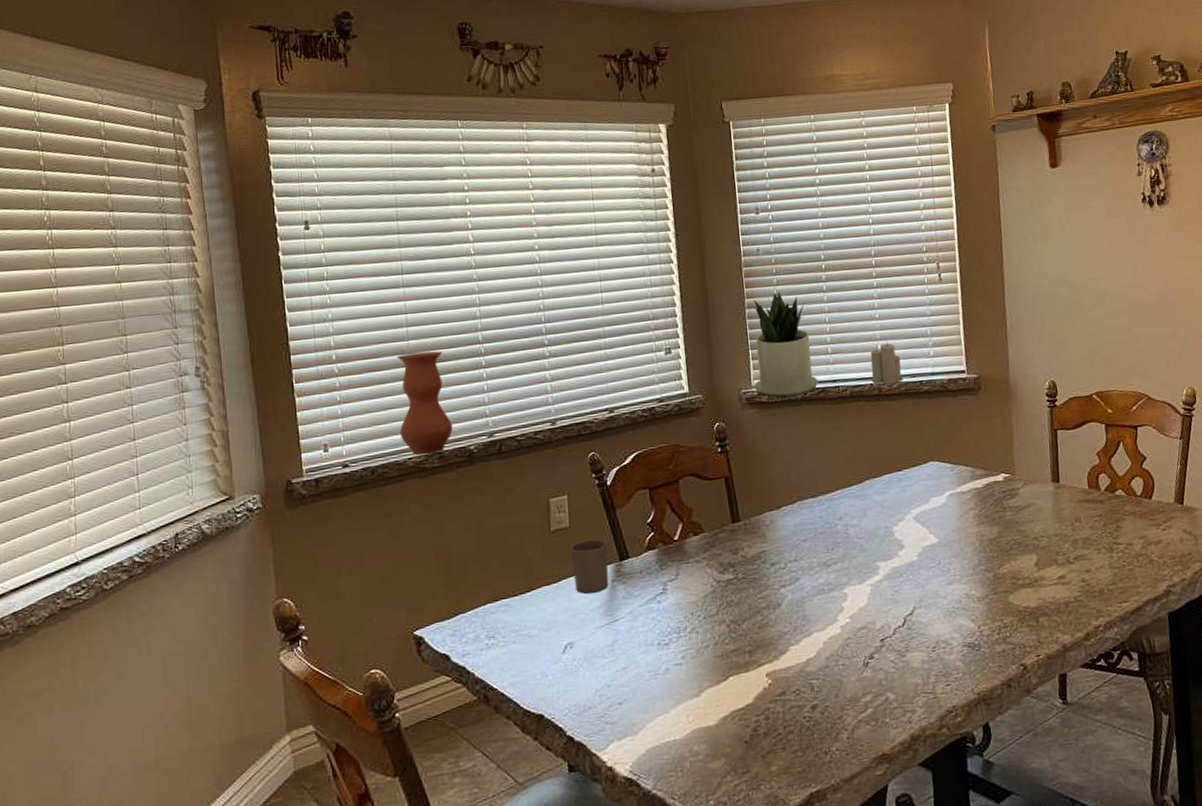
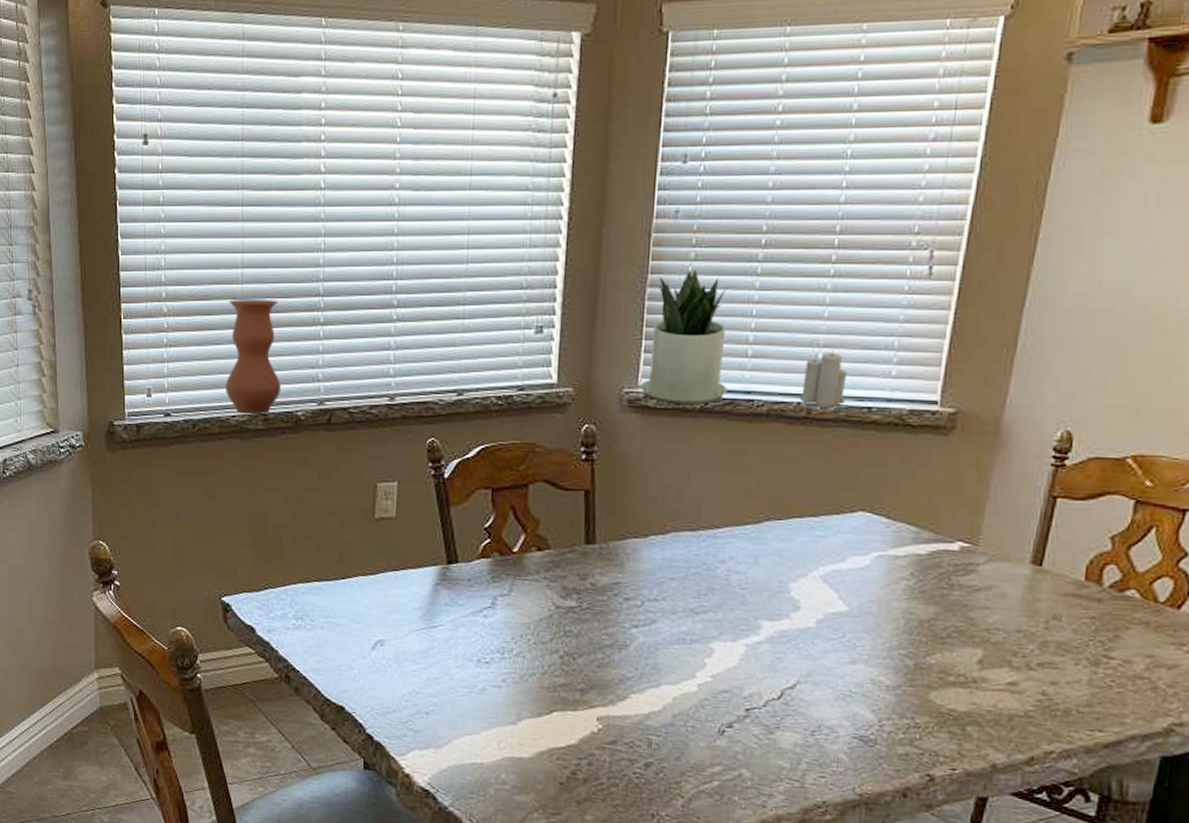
mug: present [570,538,609,595] -> none [393,534,436,594]

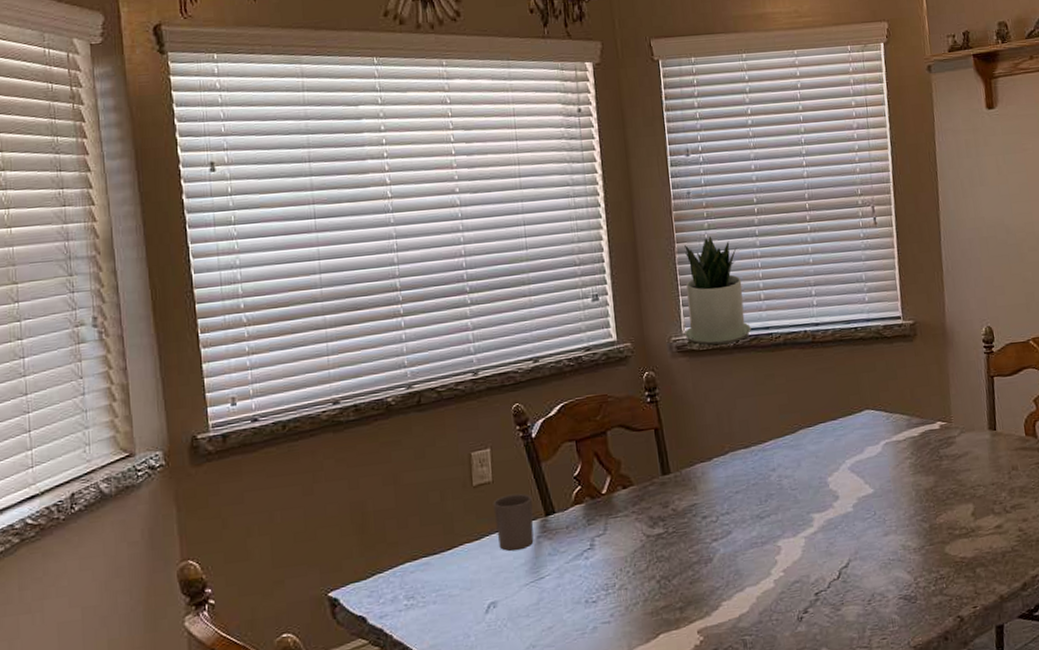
vase: present [226,298,281,415] -> none [309,299,369,408]
mug: none [393,534,436,594] -> present [493,493,534,552]
candle: present [799,350,848,407] -> none [804,287,838,332]

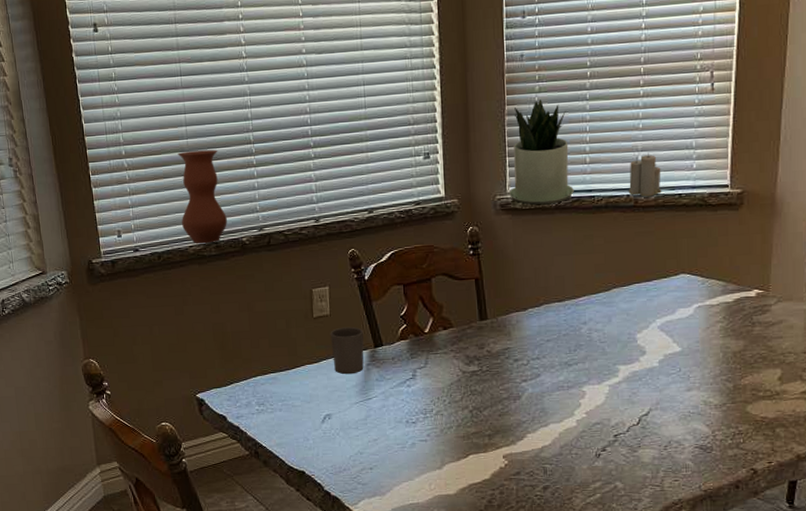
vase: none [309,299,369,408] -> present [177,149,227,244]
candle: none [804,287,838,332] -> present [628,152,662,197]

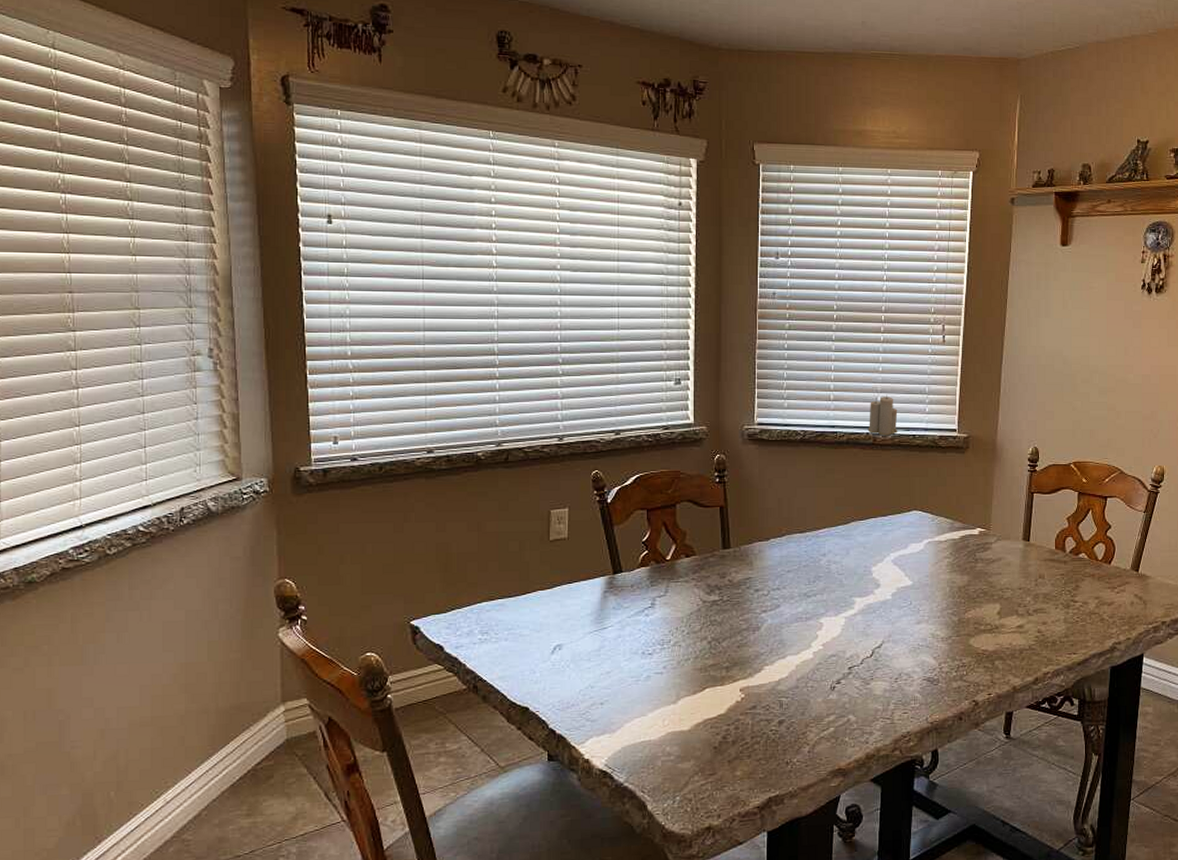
vase: present [177,149,227,244] -> none [410,357,462,457]
mug: present [330,326,364,375] -> none [566,551,603,602]
planter: present [508,99,574,205] -> none [756,336,818,437]

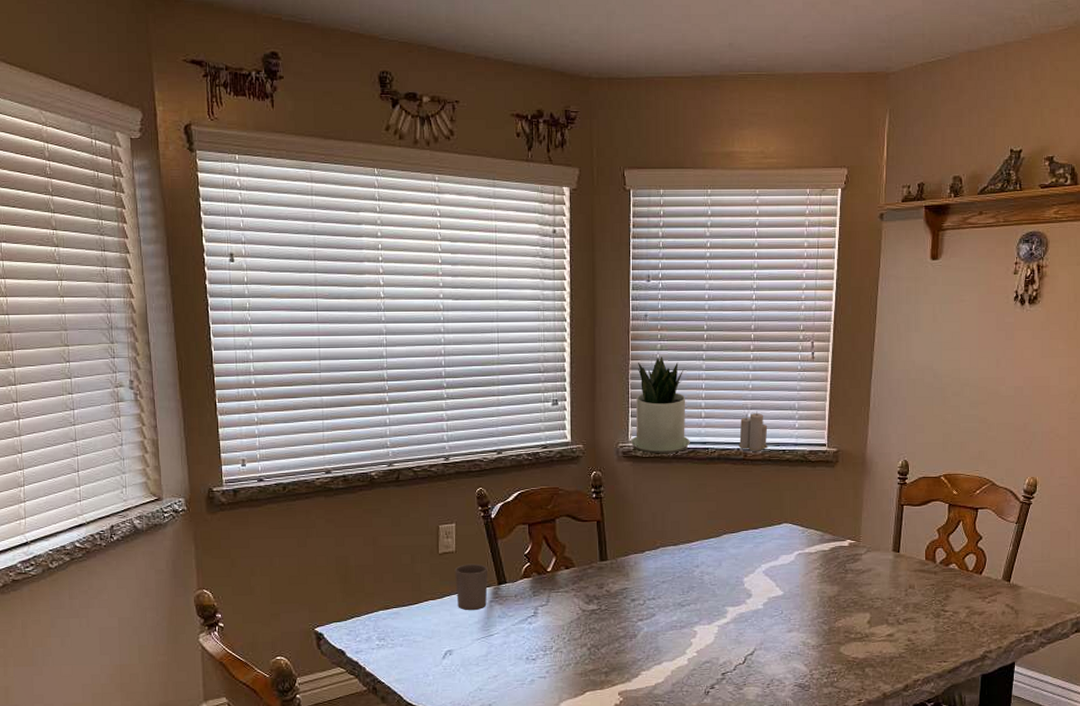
mug: none [566,551,603,602] -> present [455,563,488,611]
planter: none [756,336,818,437] -> present [630,357,690,454]

